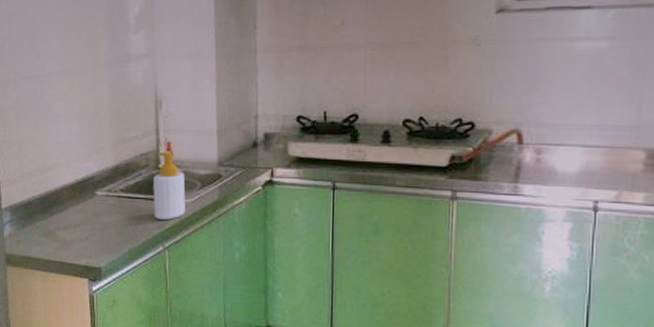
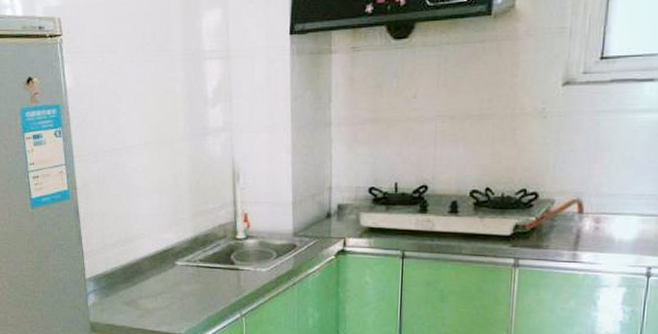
soap bottle: present [153,151,186,221] -> none [231,223,262,289]

